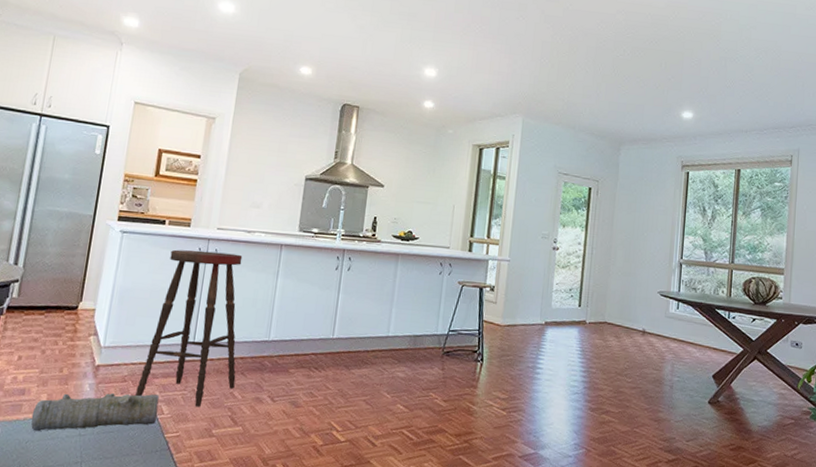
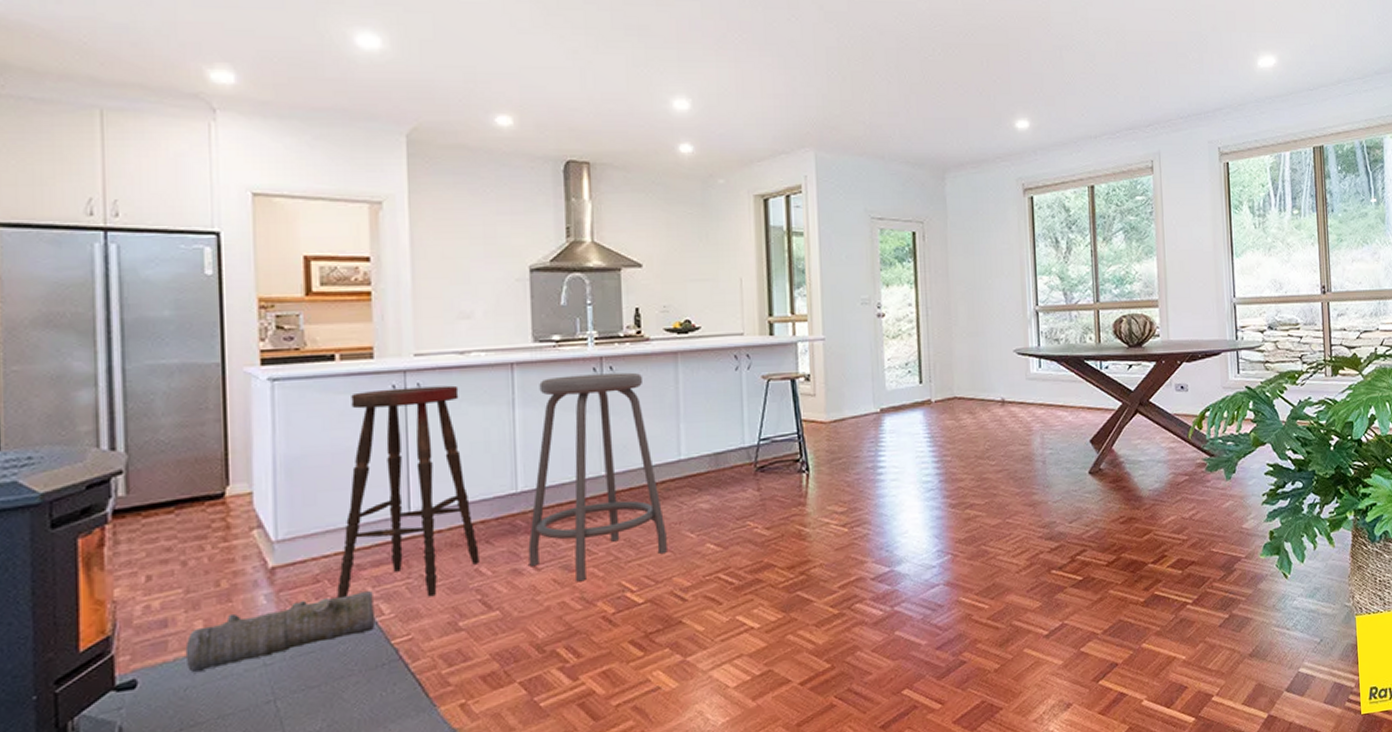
bar stool: none [268,259,372,416] -> present [528,372,667,582]

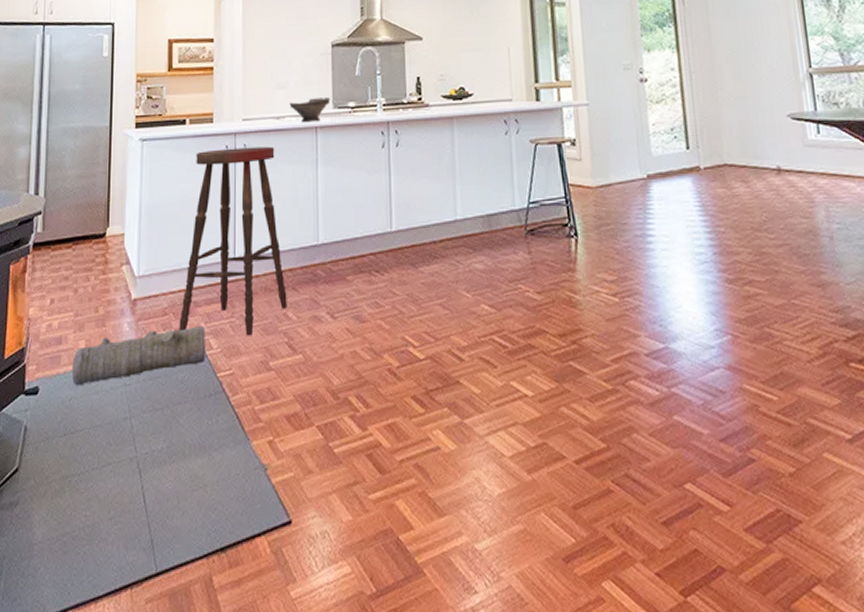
bowl: none [476,329,530,359] -> present [289,97,331,123]
bar stool: present [528,372,667,582] -> none [326,136,445,333]

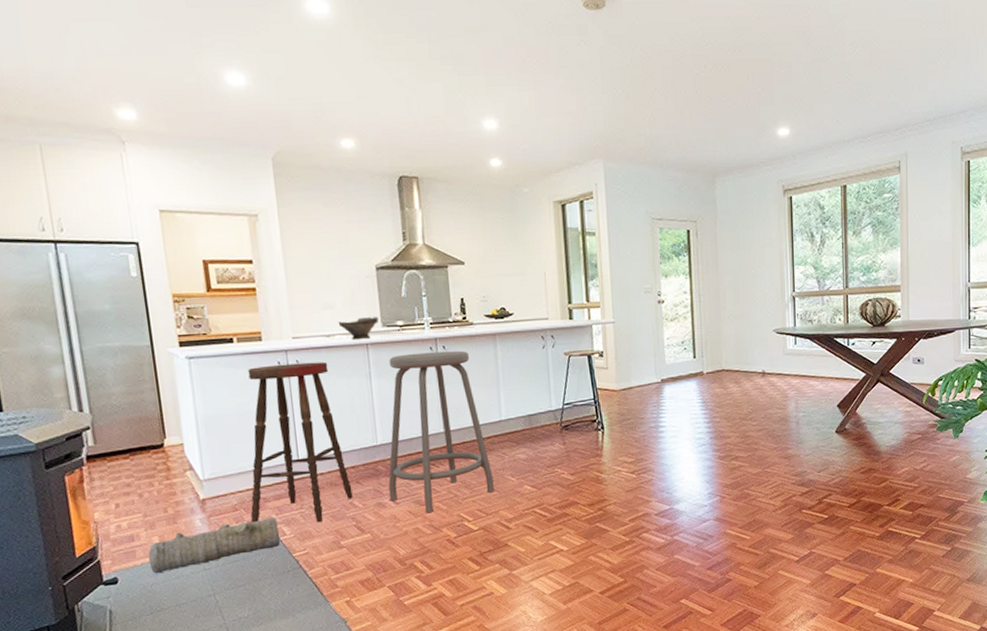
bar stool: none [326,136,445,333] -> present [388,350,494,513]

